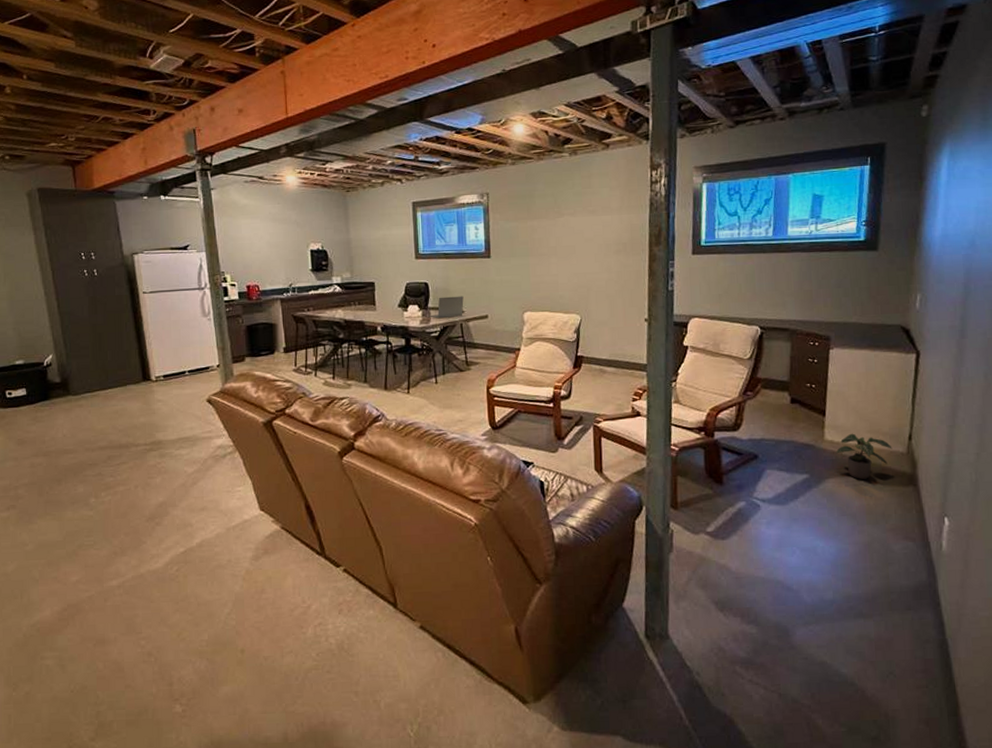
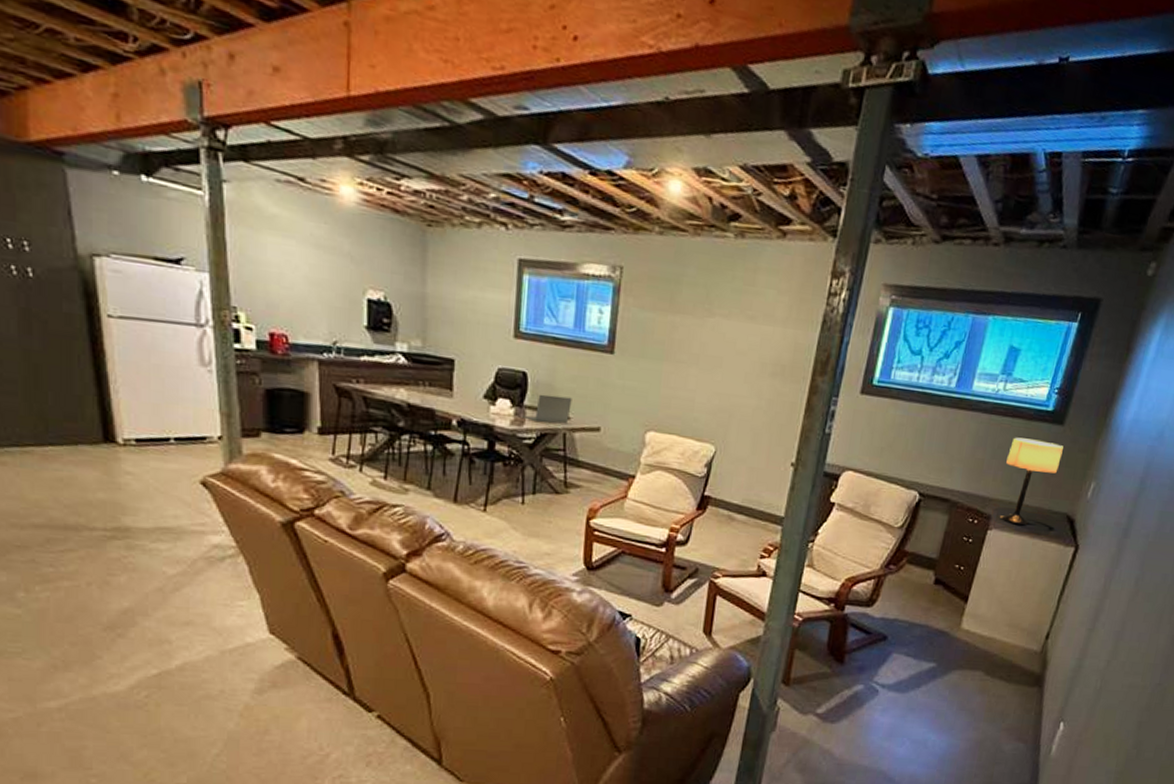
table lamp: none [832,266,883,342] -> present [1000,437,1065,526]
potted plant: present [835,433,892,480] -> none [968,624,1027,675]

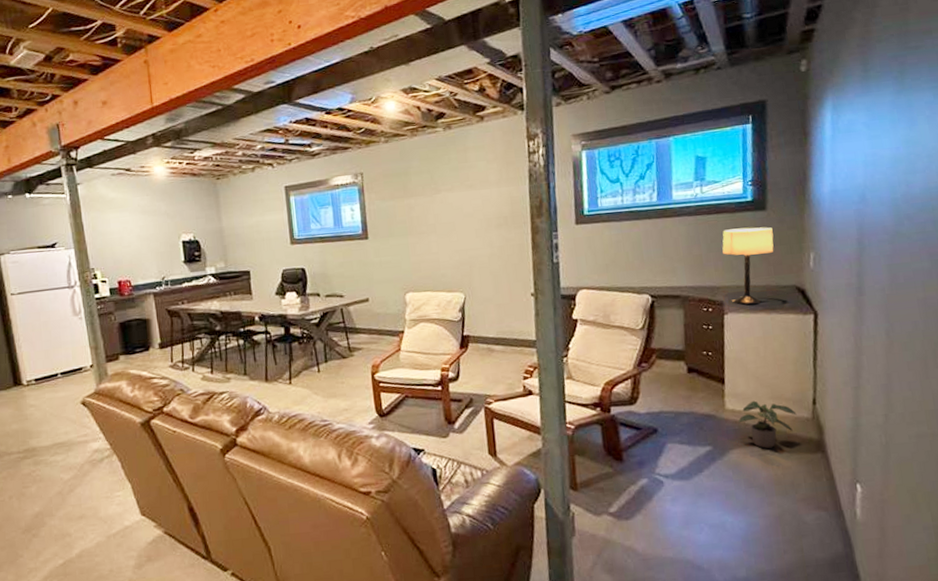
laptop: present [523,394,572,424] -> none [307,280,343,305]
potted plant: none [968,624,1027,675] -> present [738,400,797,449]

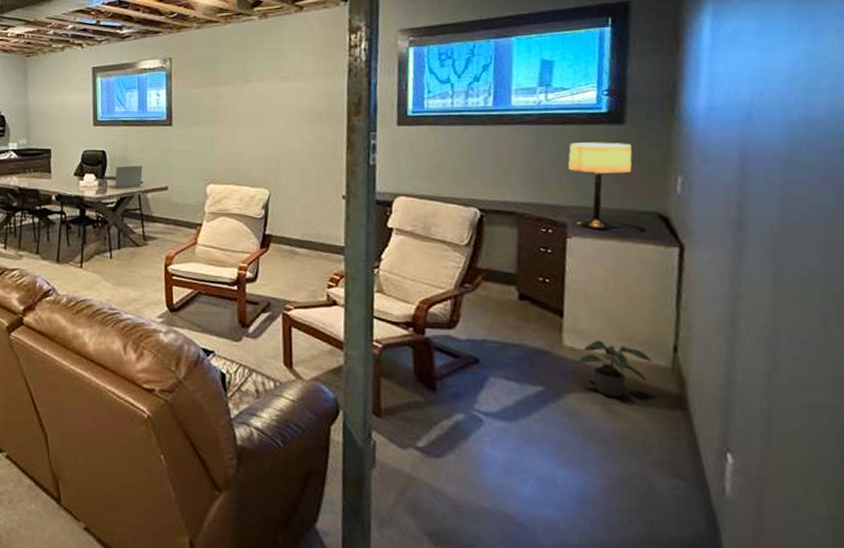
laptop: none [307,280,343,305] -> present [105,165,143,189]

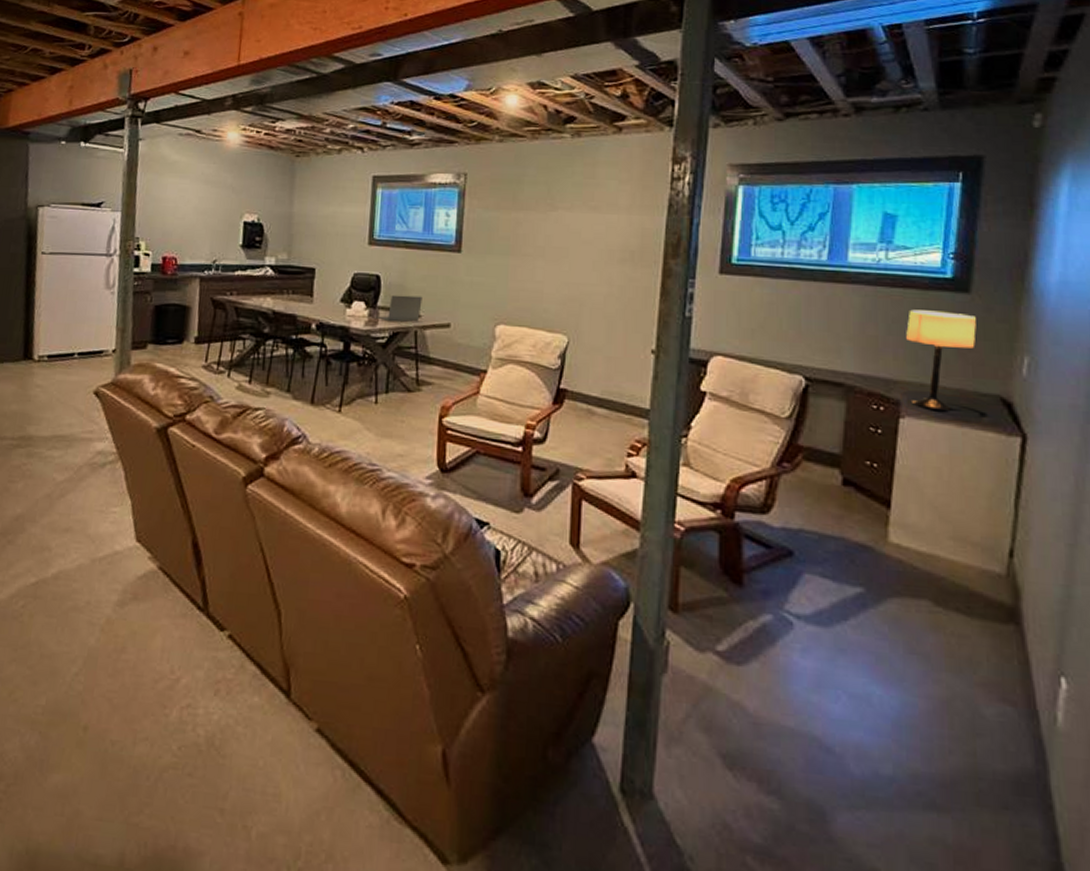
potted plant: present [577,340,652,397] -> none [903,537,985,606]

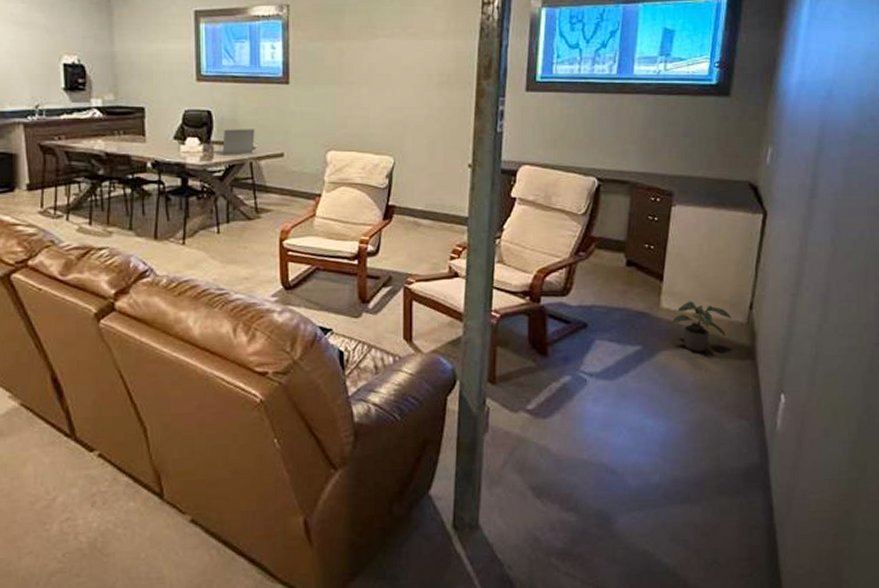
potted plant: none [903,537,985,606] -> present [671,301,732,352]
table lamp: present [906,309,977,412] -> none [679,113,735,198]

